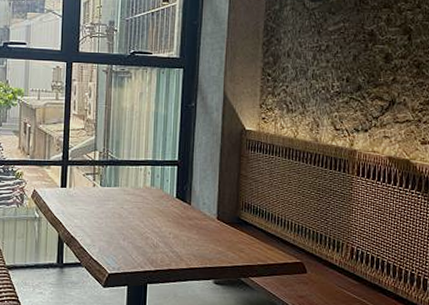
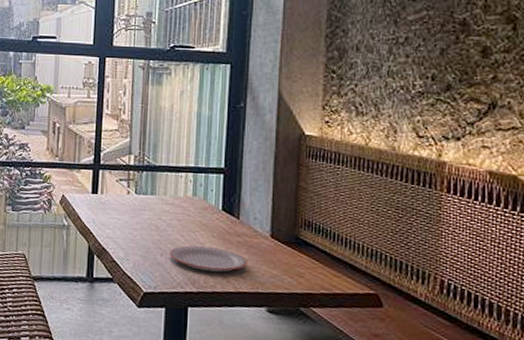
plate: none [131,229,197,252] -> present [169,245,247,272]

